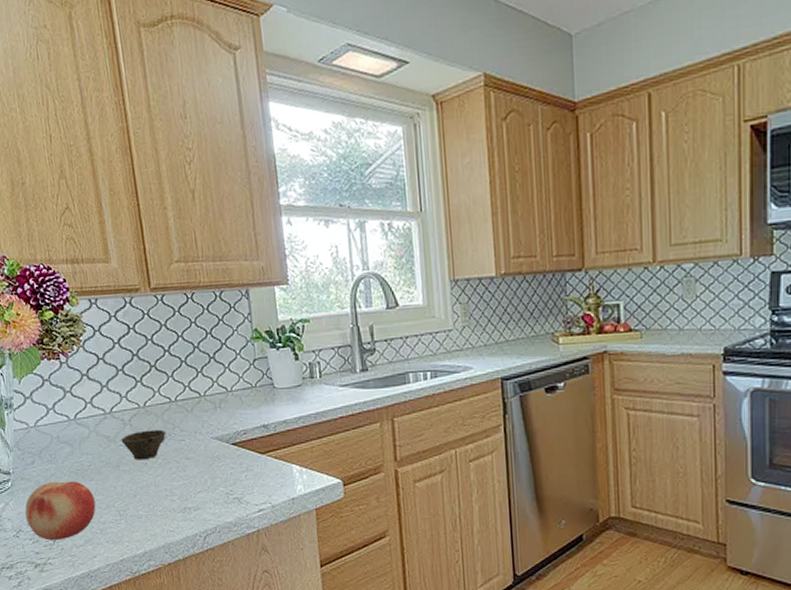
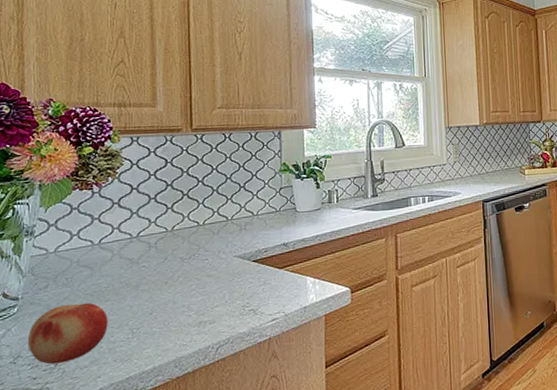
cup: present [121,429,166,460] -> none [144,250,190,280]

